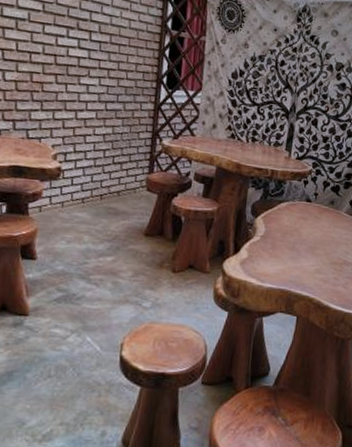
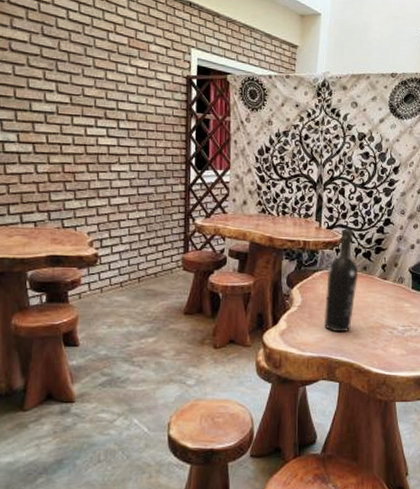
wine bottle: none [286,160,326,266] -> present [324,229,359,333]

